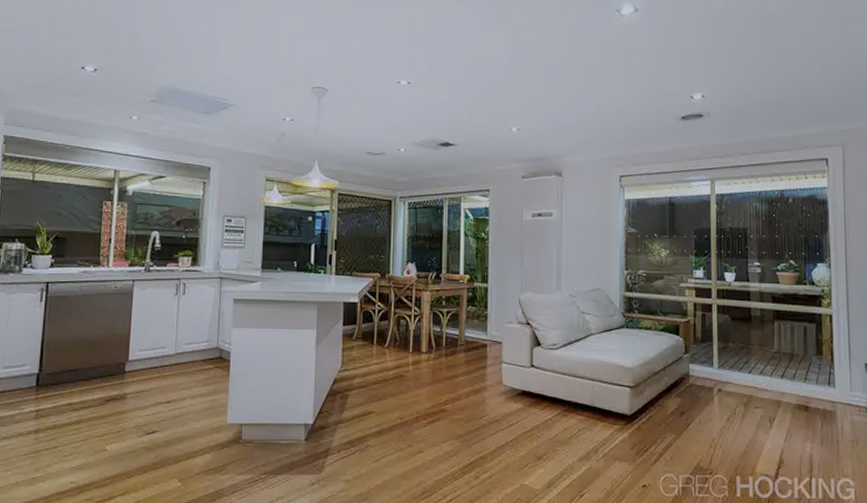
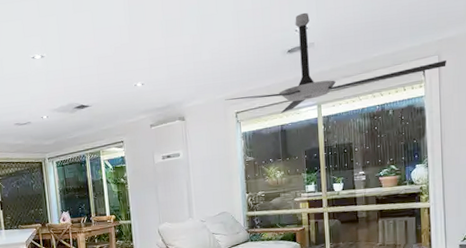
ceiling fan: none [609,79,851,185] -> present [225,12,446,114]

